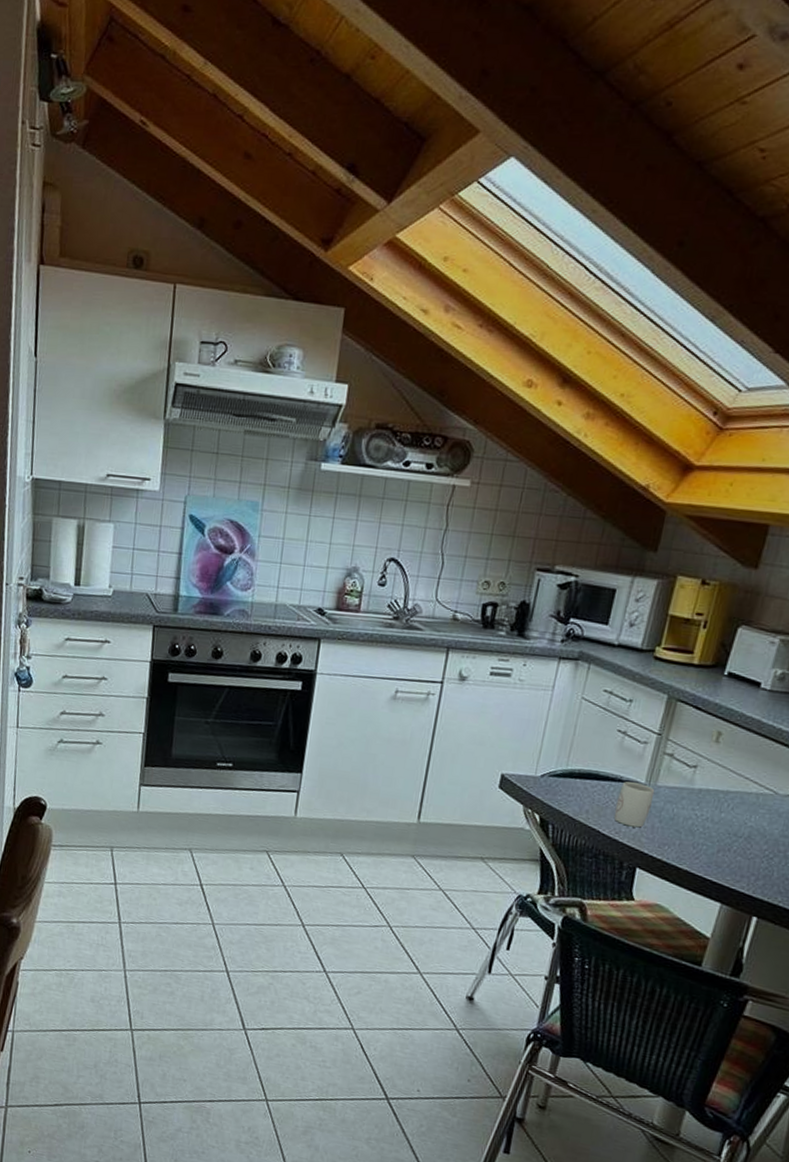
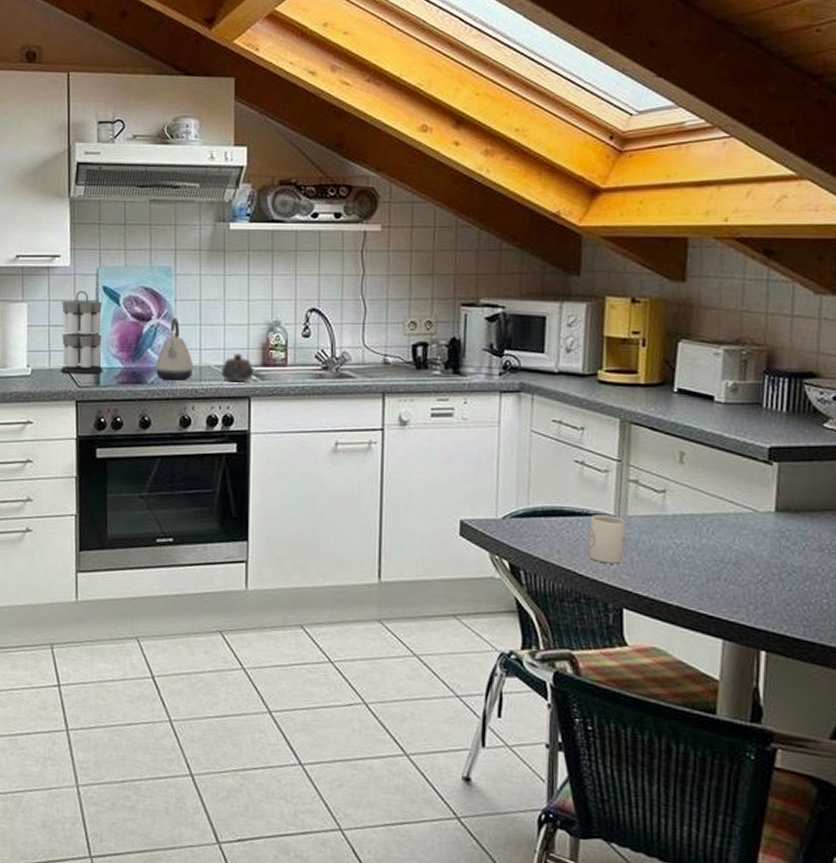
spice rack: none [142,516,187,601] -> present [61,290,103,374]
kettle: none [232,553,270,616] -> present [155,318,194,380]
teapot: none [295,595,328,624] -> present [221,353,254,382]

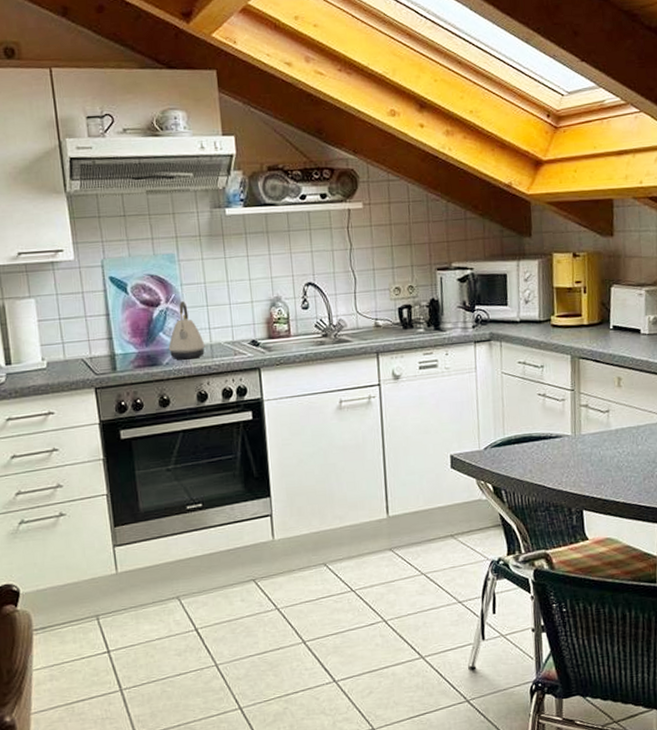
spice rack: present [61,290,103,374] -> none [70,282,118,363]
teapot: present [221,353,254,382] -> none [231,329,262,356]
mug: present [587,515,627,564] -> none [552,436,582,476]

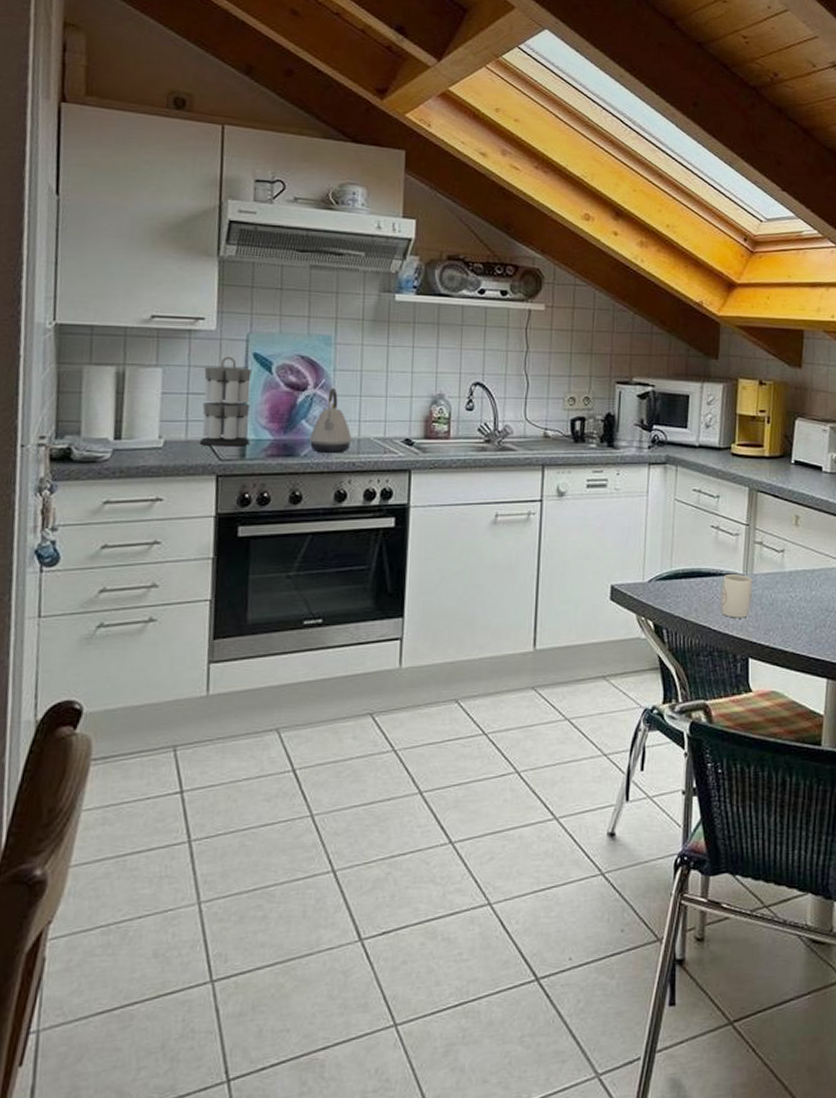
spice rack: none [70,282,118,363] -> present [200,356,252,446]
mug: none [552,436,582,476] -> present [720,574,753,618]

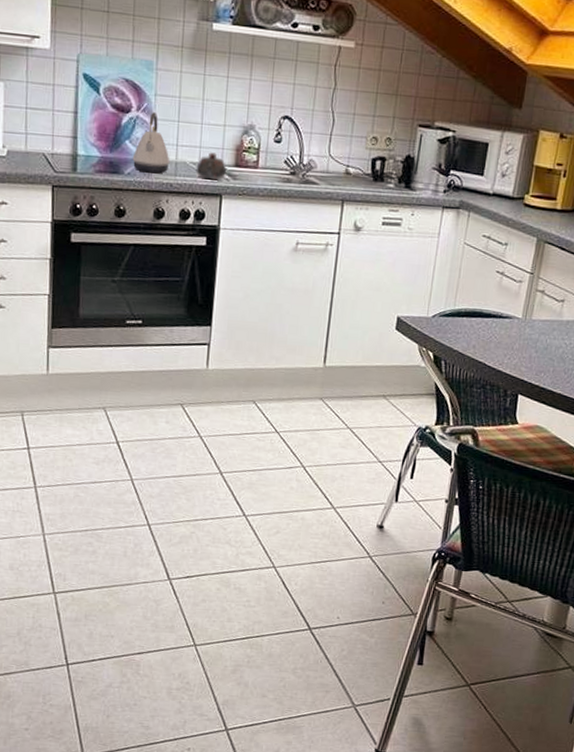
spice rack: present [200,356,252,446] -> none [38,75,82,161]
teapot: none [381,426,416,455] -> present [196,152,227,181]
mug: present [720,574,753,618] -> none [497,317,531,358]

